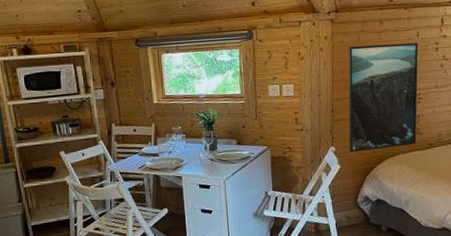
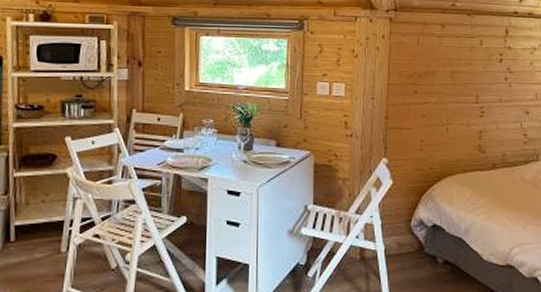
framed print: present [348,42,419,153] -> none [403,49,482,167]

